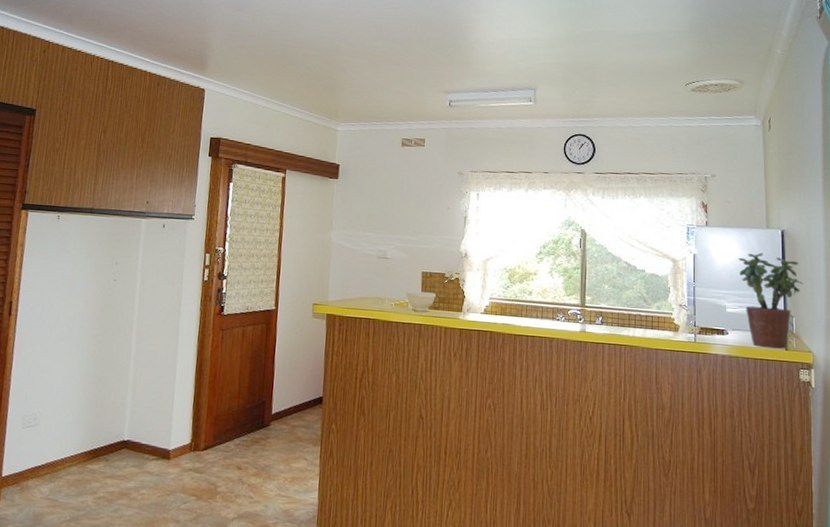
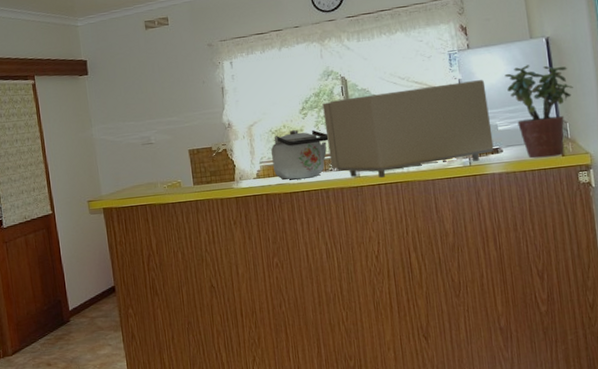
bowl: present [406,291,437,312] -> none [176,168,207,189]
kettle: none [502,271,561,324] -> present [271,129,329,180]
microwave: none [558,251,720,339] -> present [322,80,494,178]

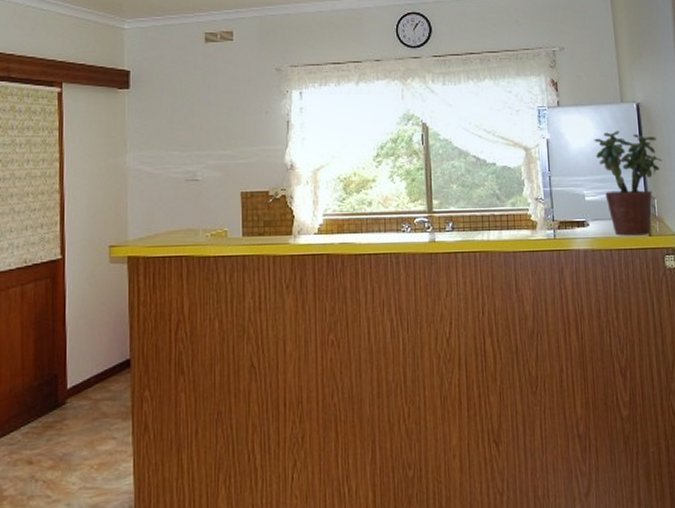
kettle: present [271,129,329,180] -> none [338,179,404,239]
microwave: present [322,80,494,178] -> none [399,142,580,245]

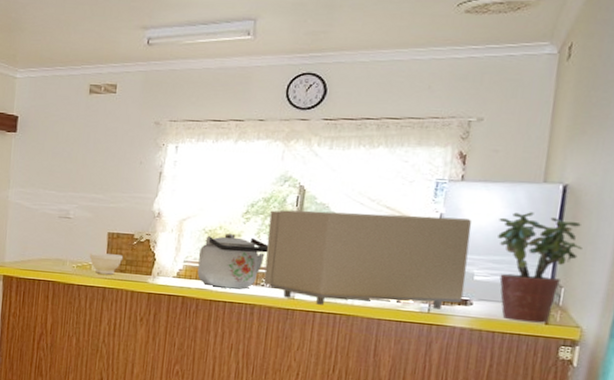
bowl: none [223,216,261,240] -> present [89,252,124,275]
kettle: none [338,179,404,239] -> present [197,233,269,289]
microwave: none [399,142,580,245] -> present [263,210,472,309]

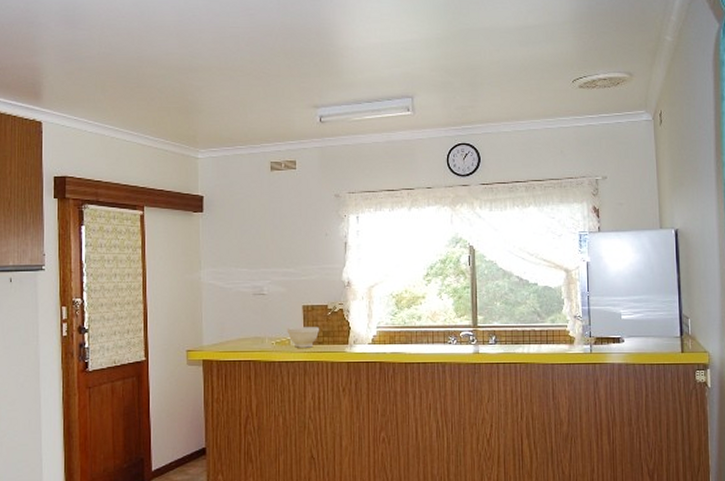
kettle: present [197,233,269,289] -> none [390,295,451,349]
microwave: present [263,210,472,309] -> none [448,265,616,356]
potted plant: present [498,212,582,324] -> none [632,255,697,352]

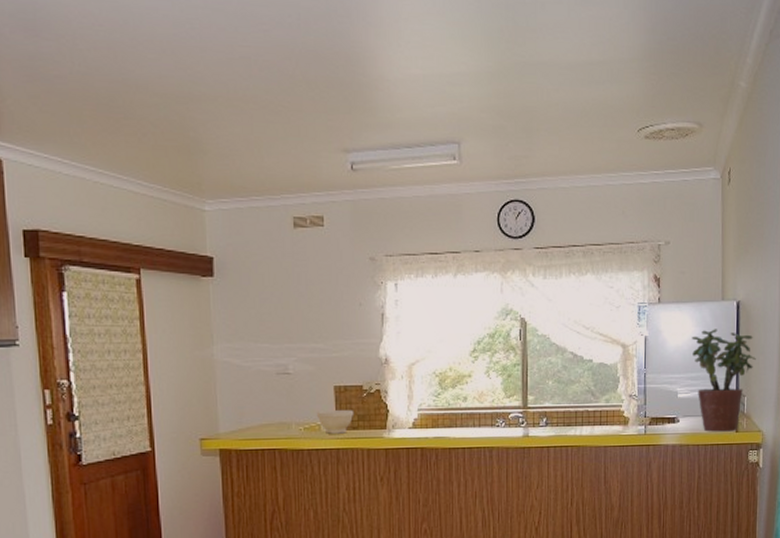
potted plant: none [632,255,697,352] -> present [691,329,756,432]

